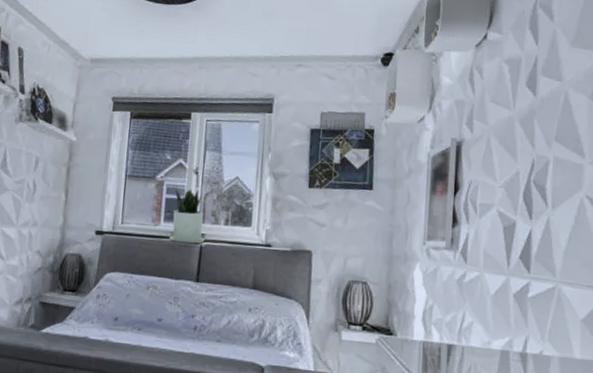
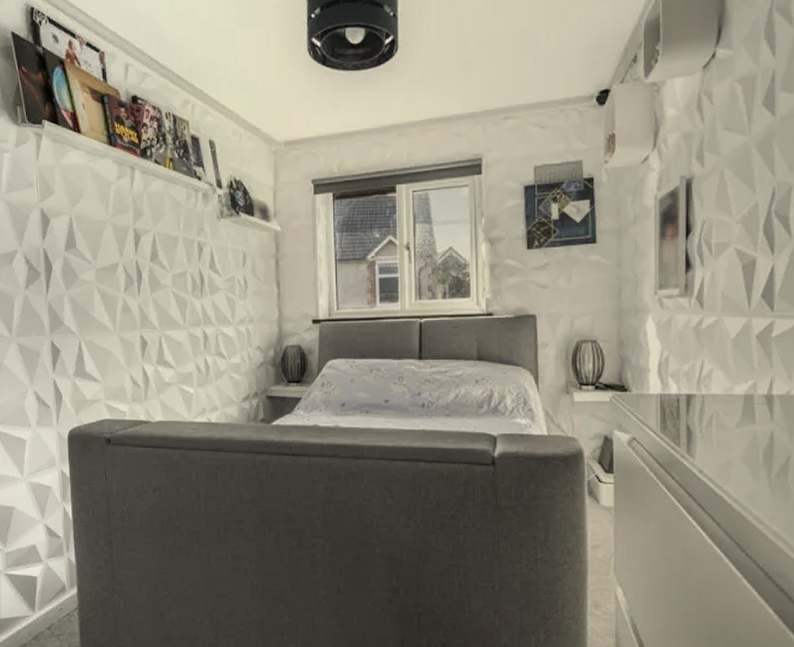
planter: present [169,189,205,245] -> none [387,266,424,323]

